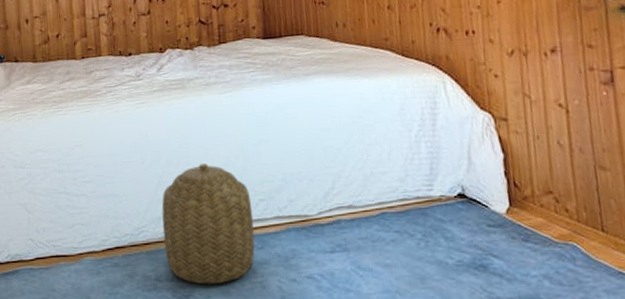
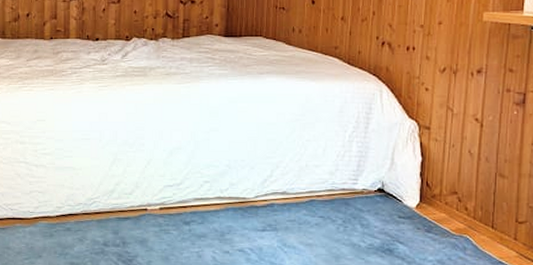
basket: present [161,164,255,285] -> none [114,146,197,252]

